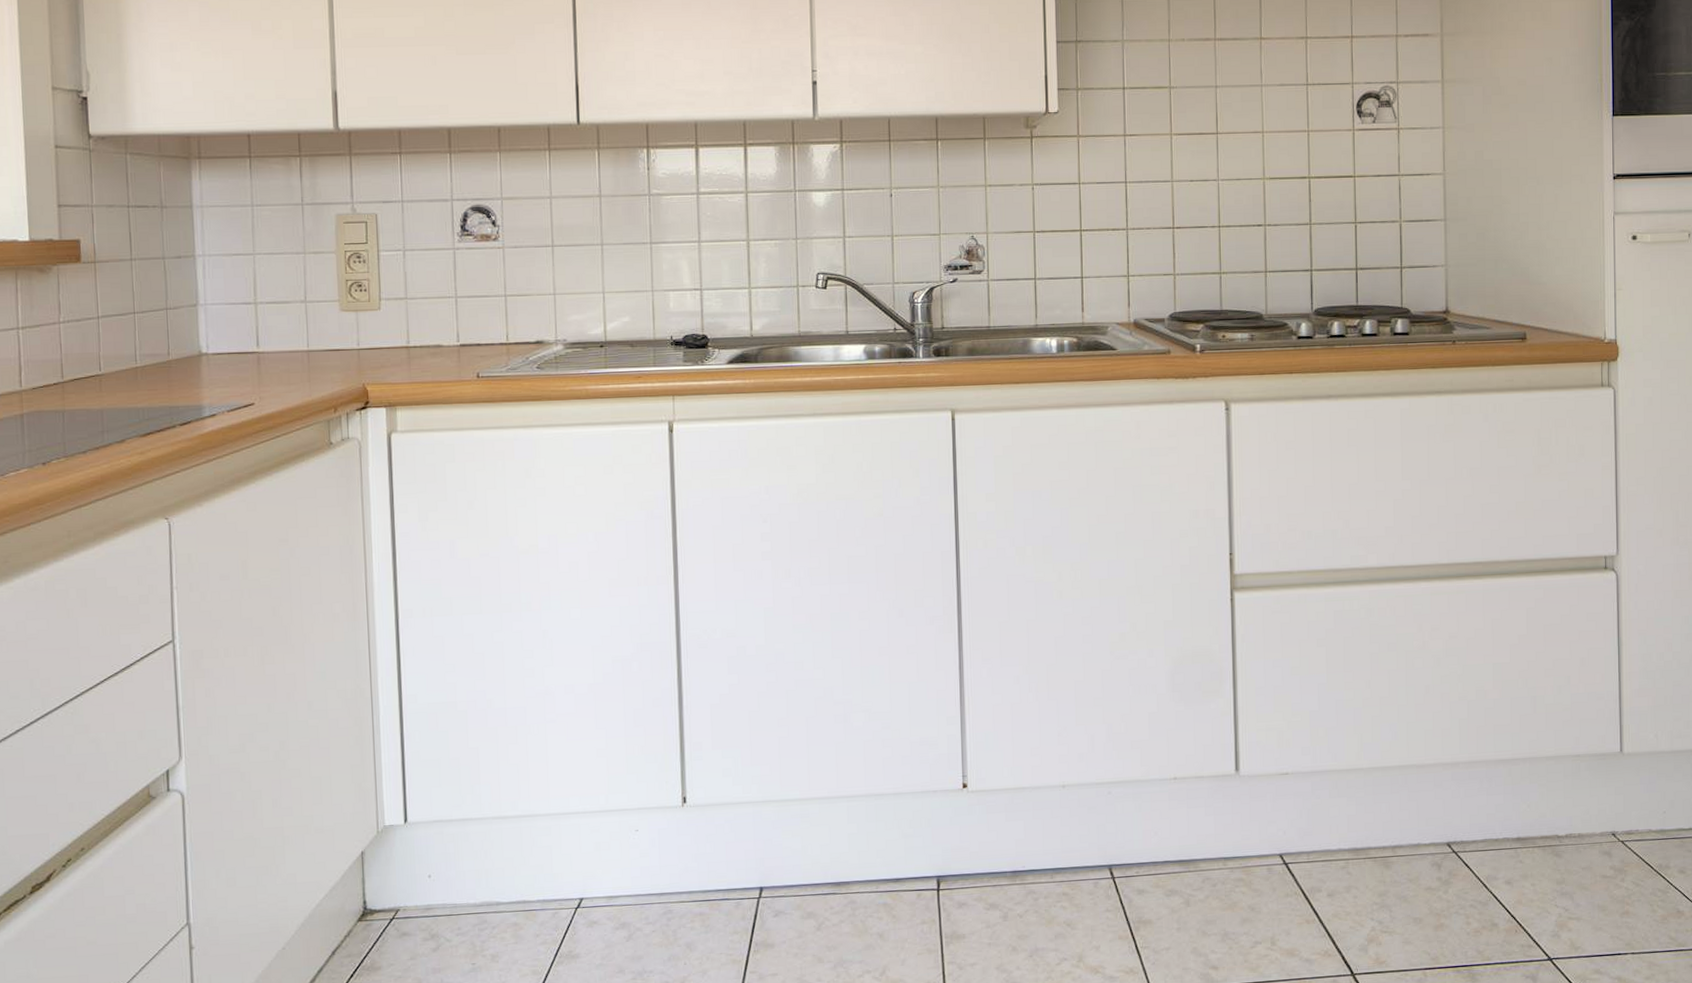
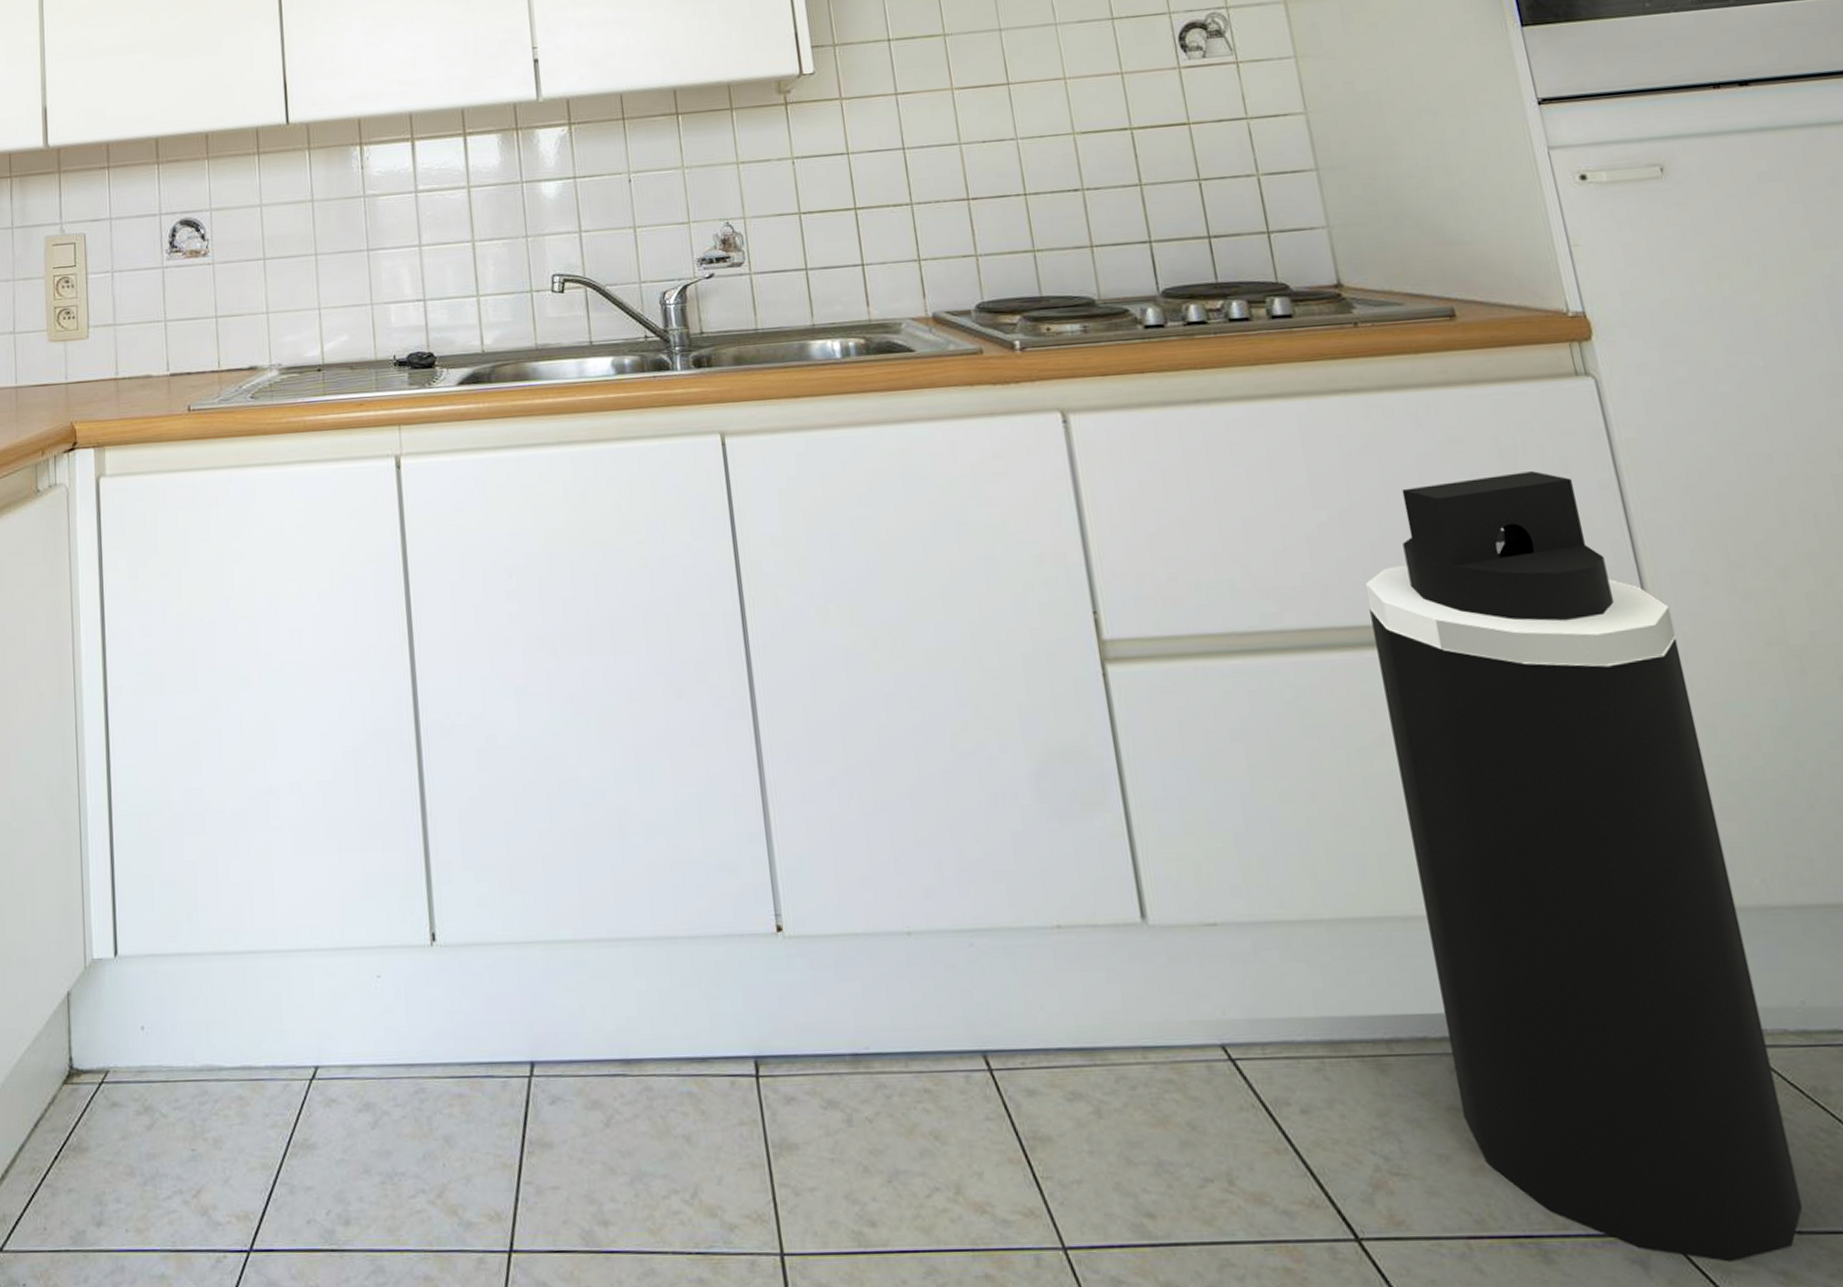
trash can: none [1429,455,1638,974] -> present [1365,471,1803,1262]

